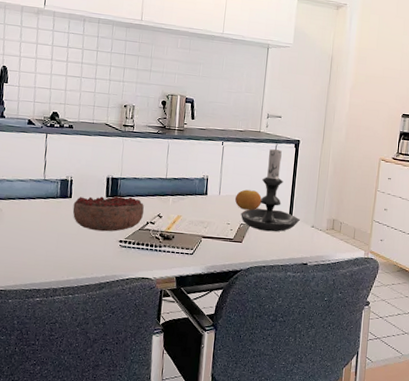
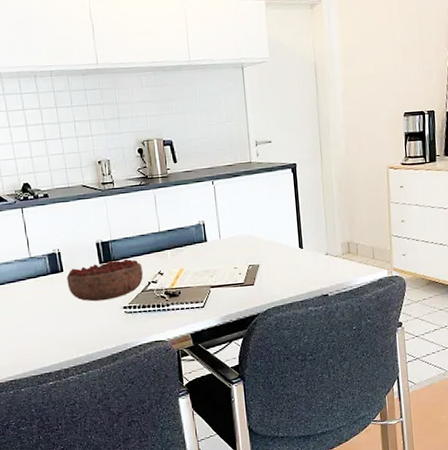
fruit: present [234,189,262,211] -> none [237,227,267,250]
candle holder: present [241,143,300,232] -> none [247,171,312,269]

